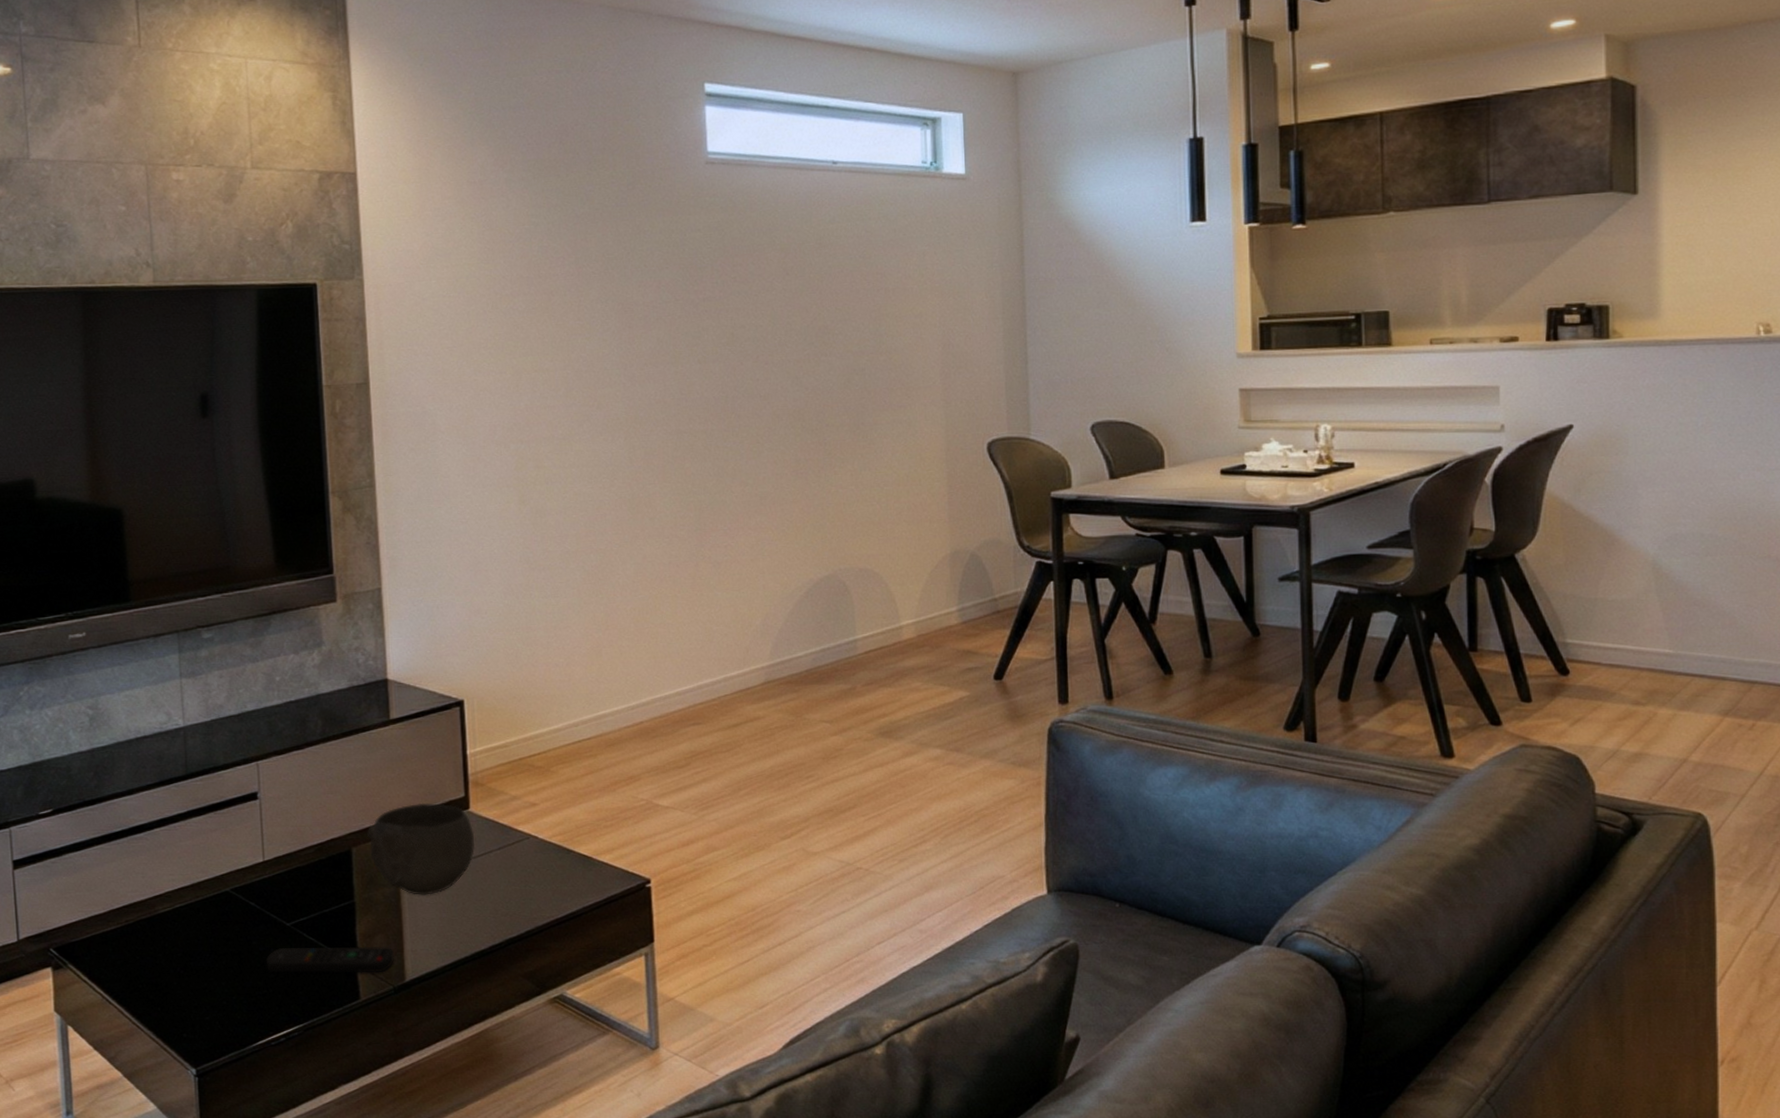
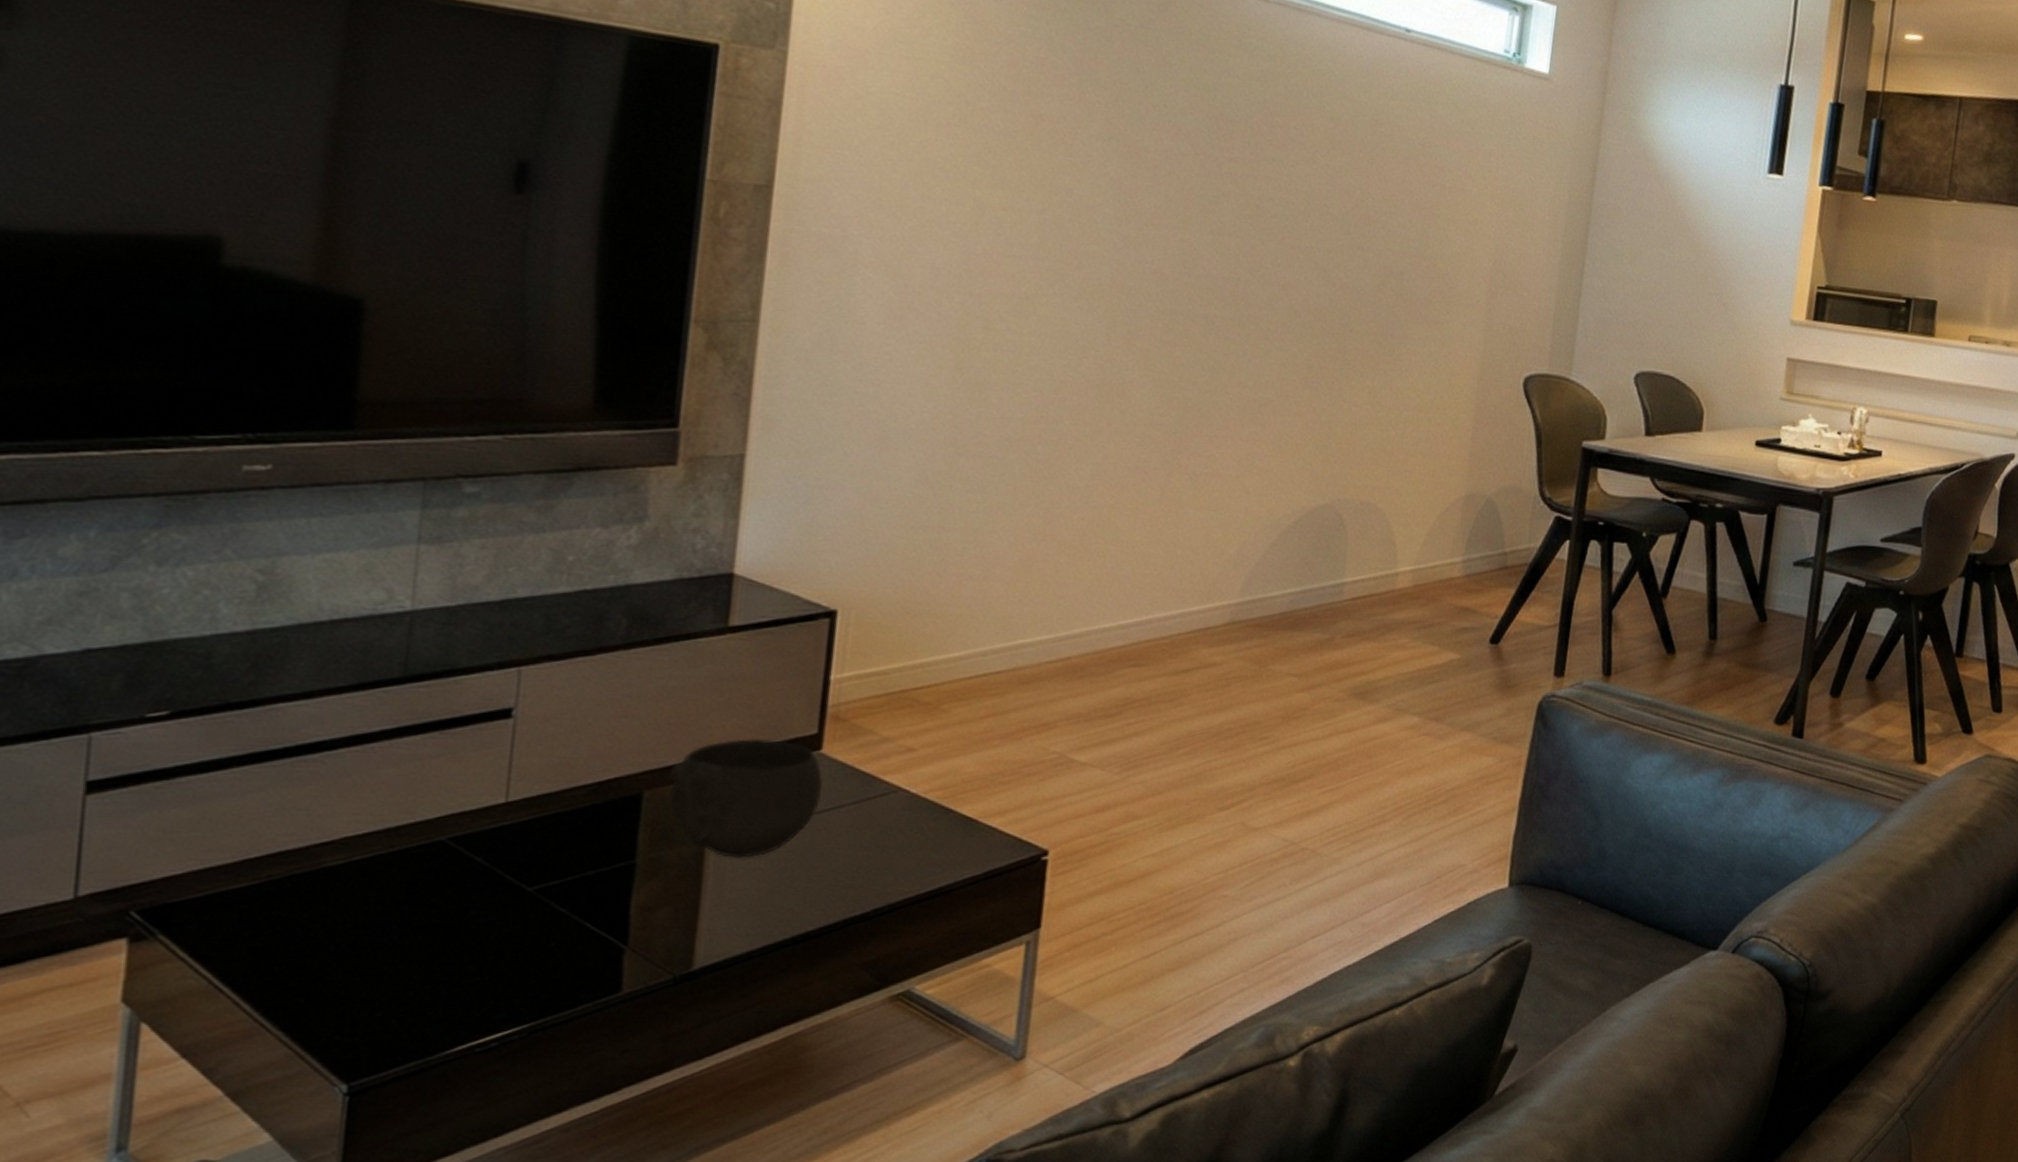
remote control: present [265,946,394,973] -> none [485,921,682,957]

